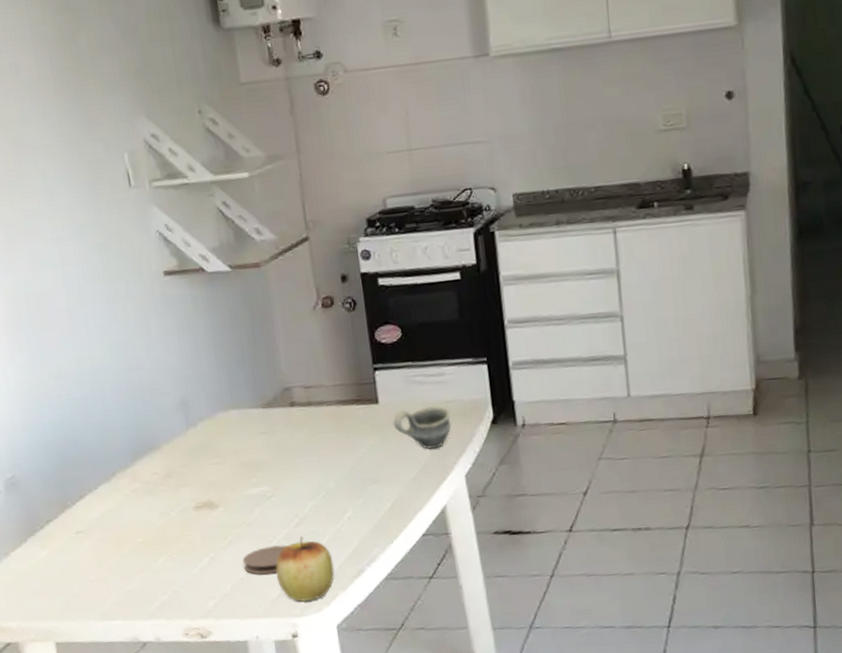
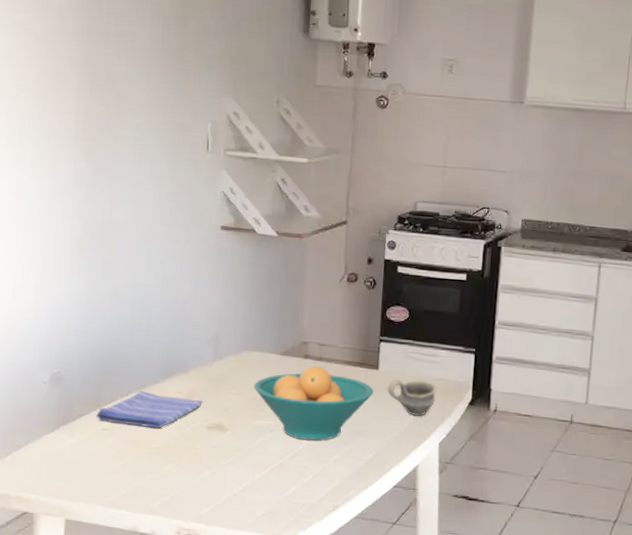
dish towel: none [65,477,184,524] -> present [96,390,203,429]
fruit bowl: none [238,413,379,501] -> present [253,366,374,441]
coaster: present [242,544,287,575] -> none [238,471,278,495]
apple: present [276,535,335,602] -> none [264,468,315,524]

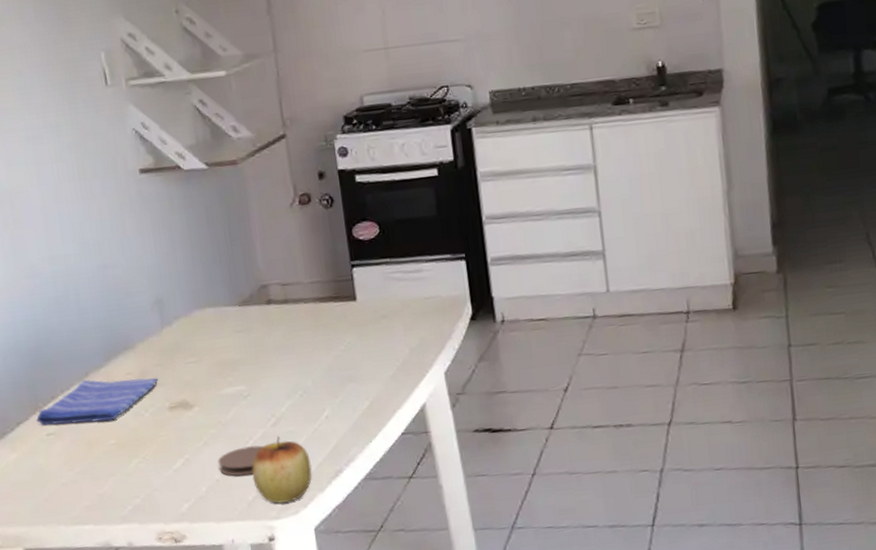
coaster: none [238,471,278,495] -> present [217,445,264,476]
fruit bowl: present [253,366,374,441] -> none [214,310,357,401]
apple: none [264,468,315,524] -> present [252,435,312,504]
cup: present [387,379,438,417] -> none [370,302,430,346]

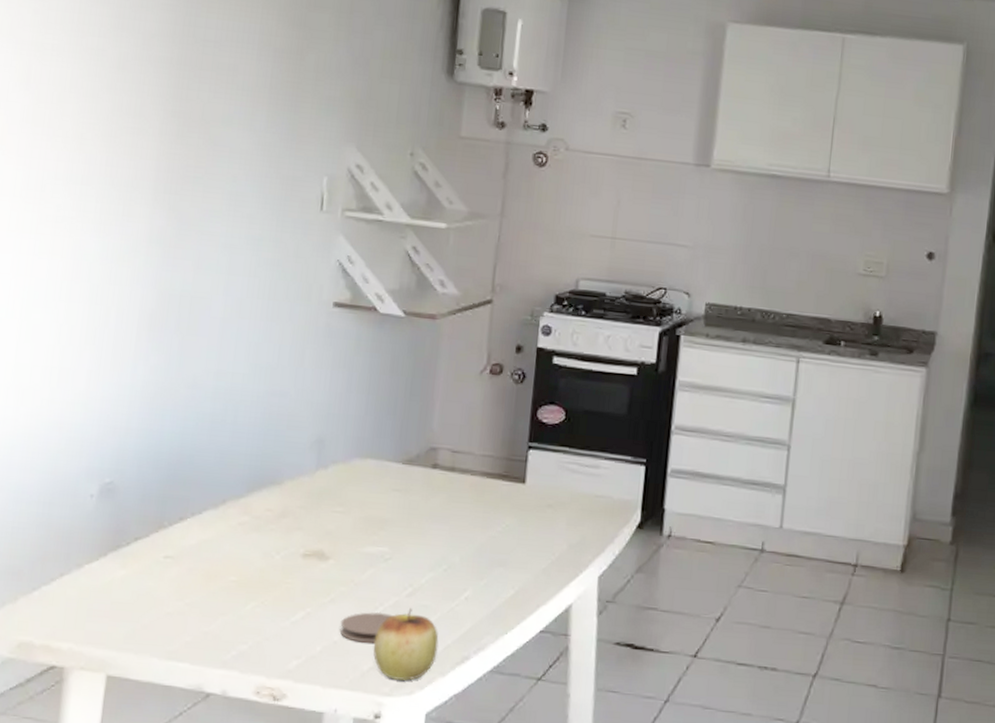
dish towel: present [36,377,159,426] -> none [157,506,299,556]

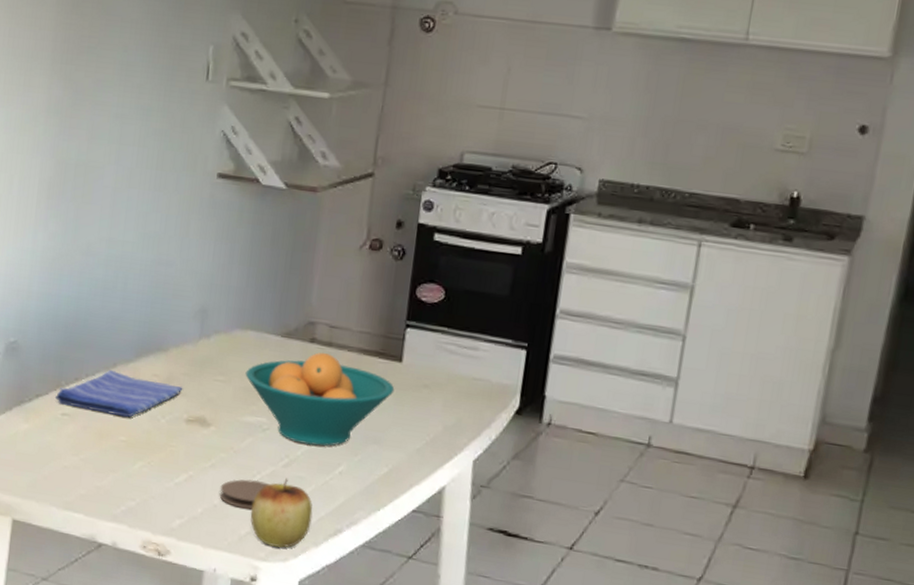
dish towel: none [157,506,299,556] -> present [55,369,183,418]
fruit bowl: none [365,478,519,573] -> present [245,352,395,447]

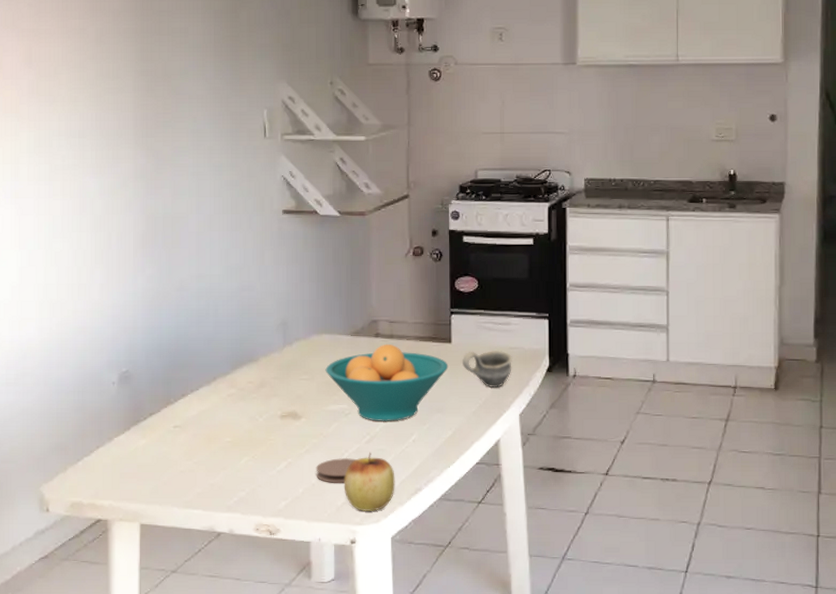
dish towel: present [55,369,183,418] -> none [167,383,275,422]
cup: none [411,375,476,426] -> present [461,350,513,389]

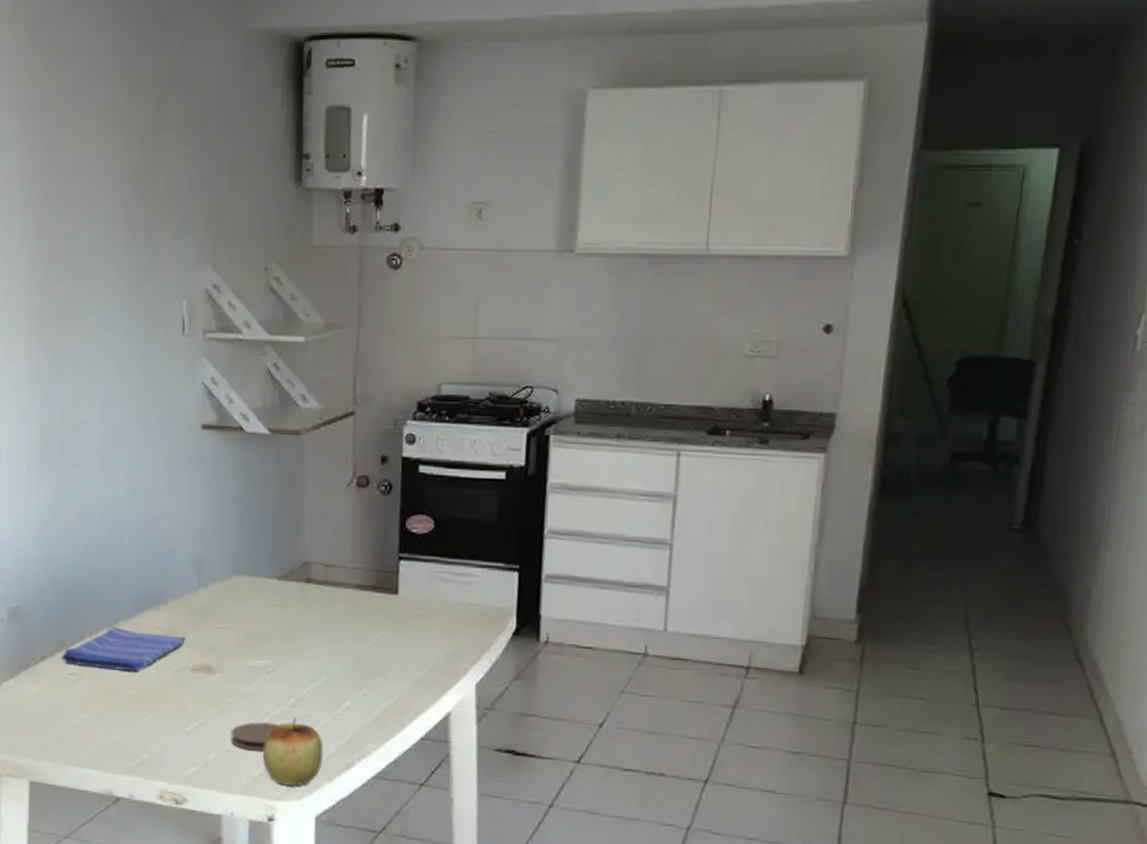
dish towel: none [167,383,275,422] -> present [62,626,186,672]
fruit bowl: present [325,345,449,421] -> none [246,592,393,684]
cup: present [461,350,513,389] -> none [409,605,472,652]

